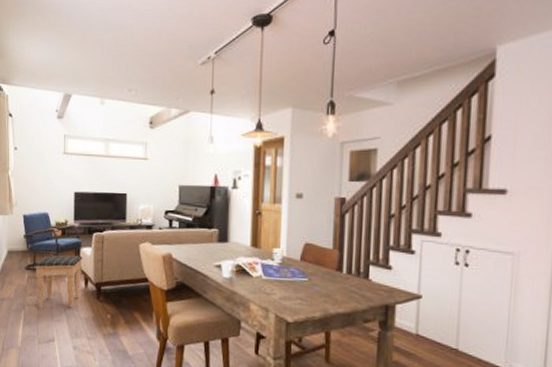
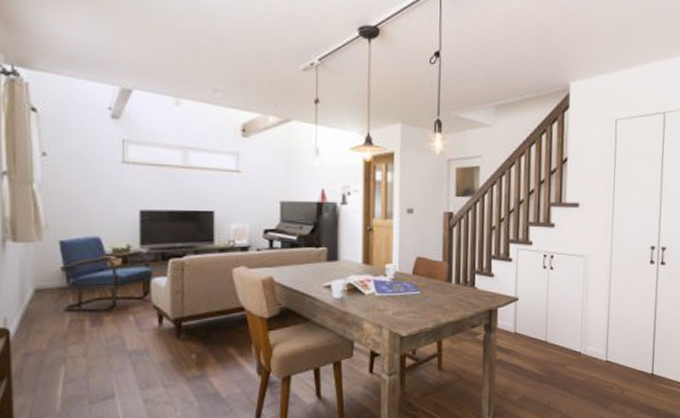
footstool: present [34,255,83,309] -> none [79,287,155,359]

